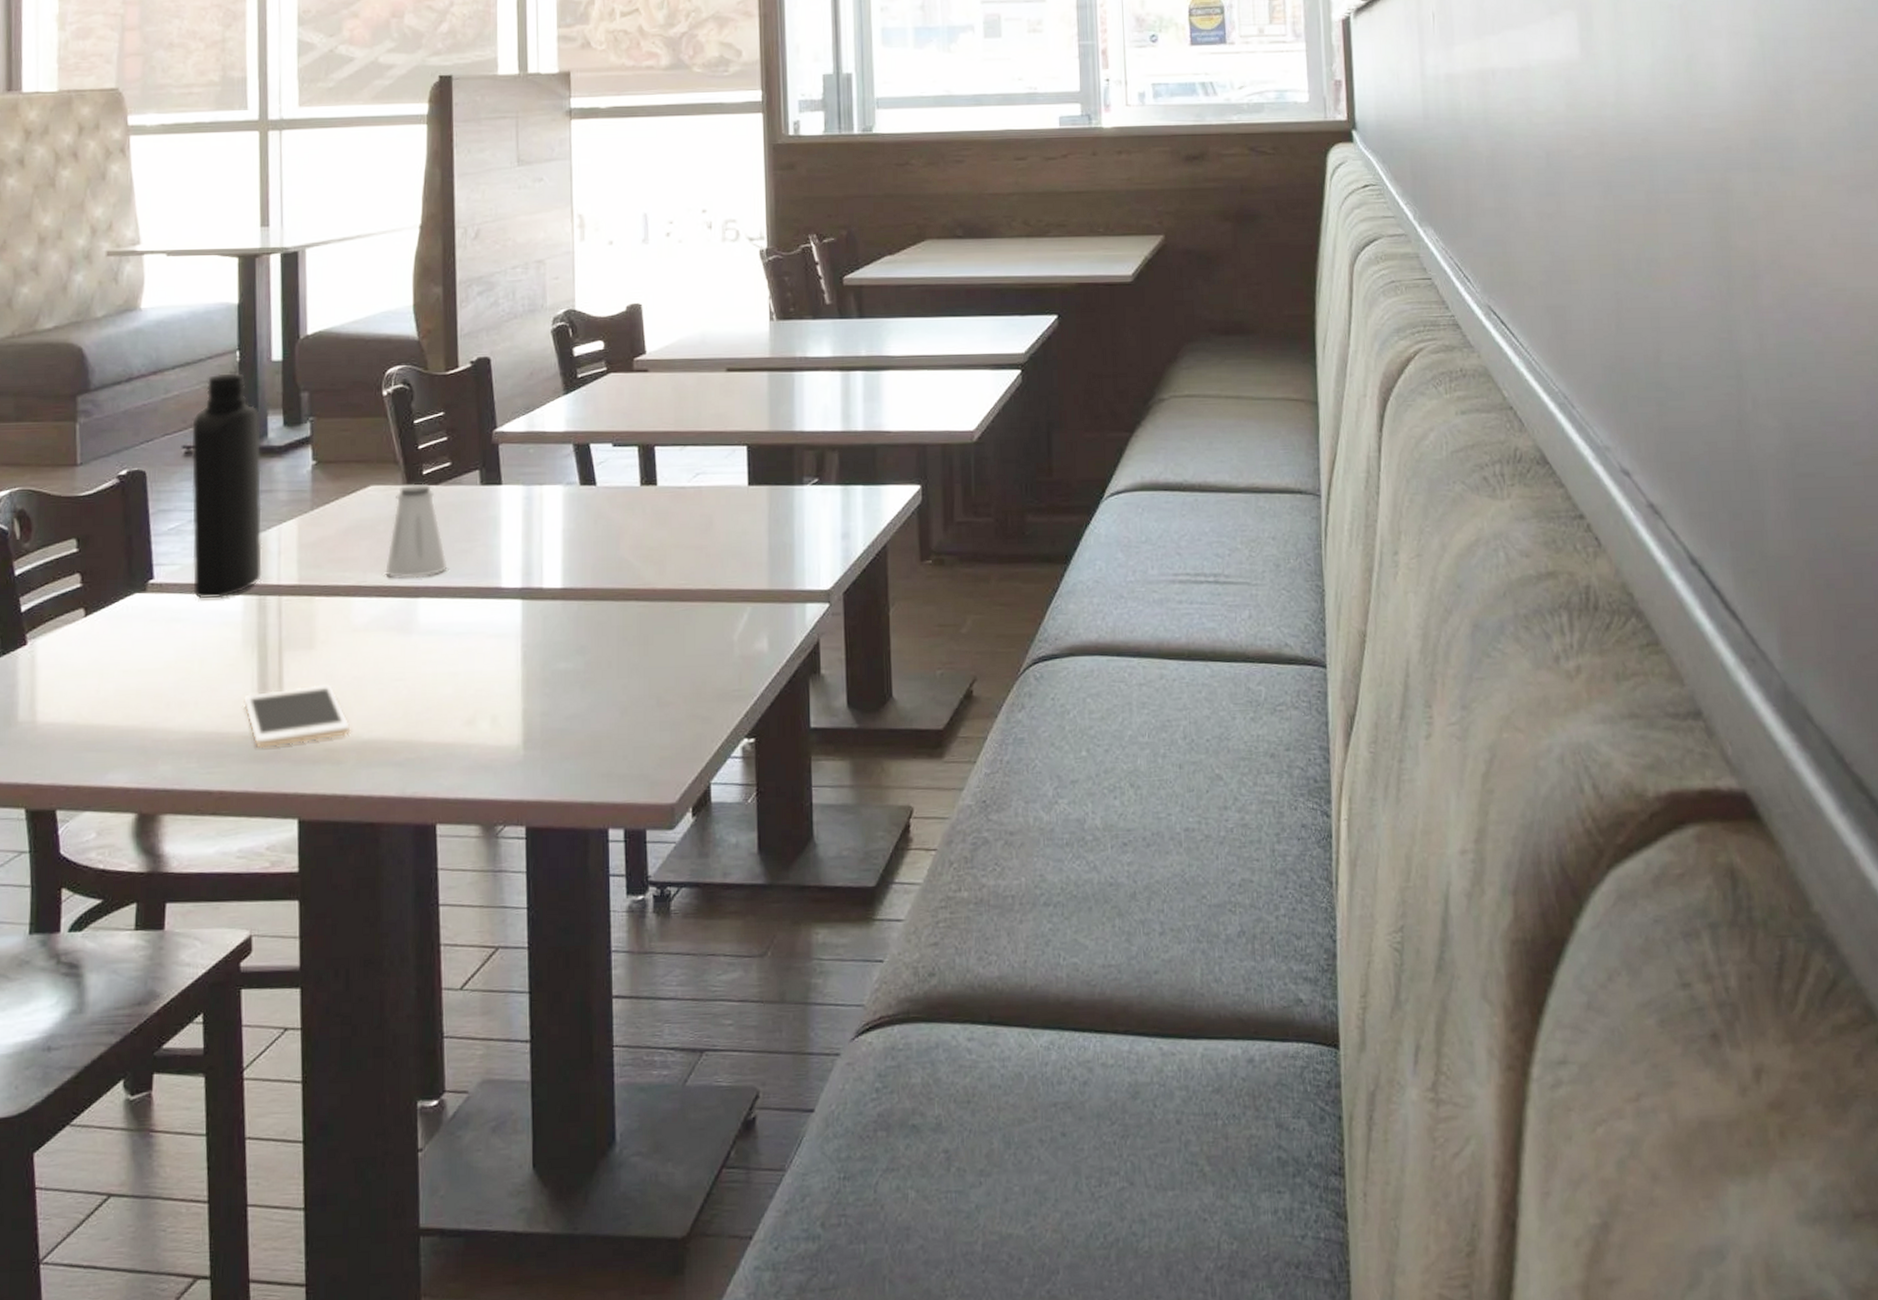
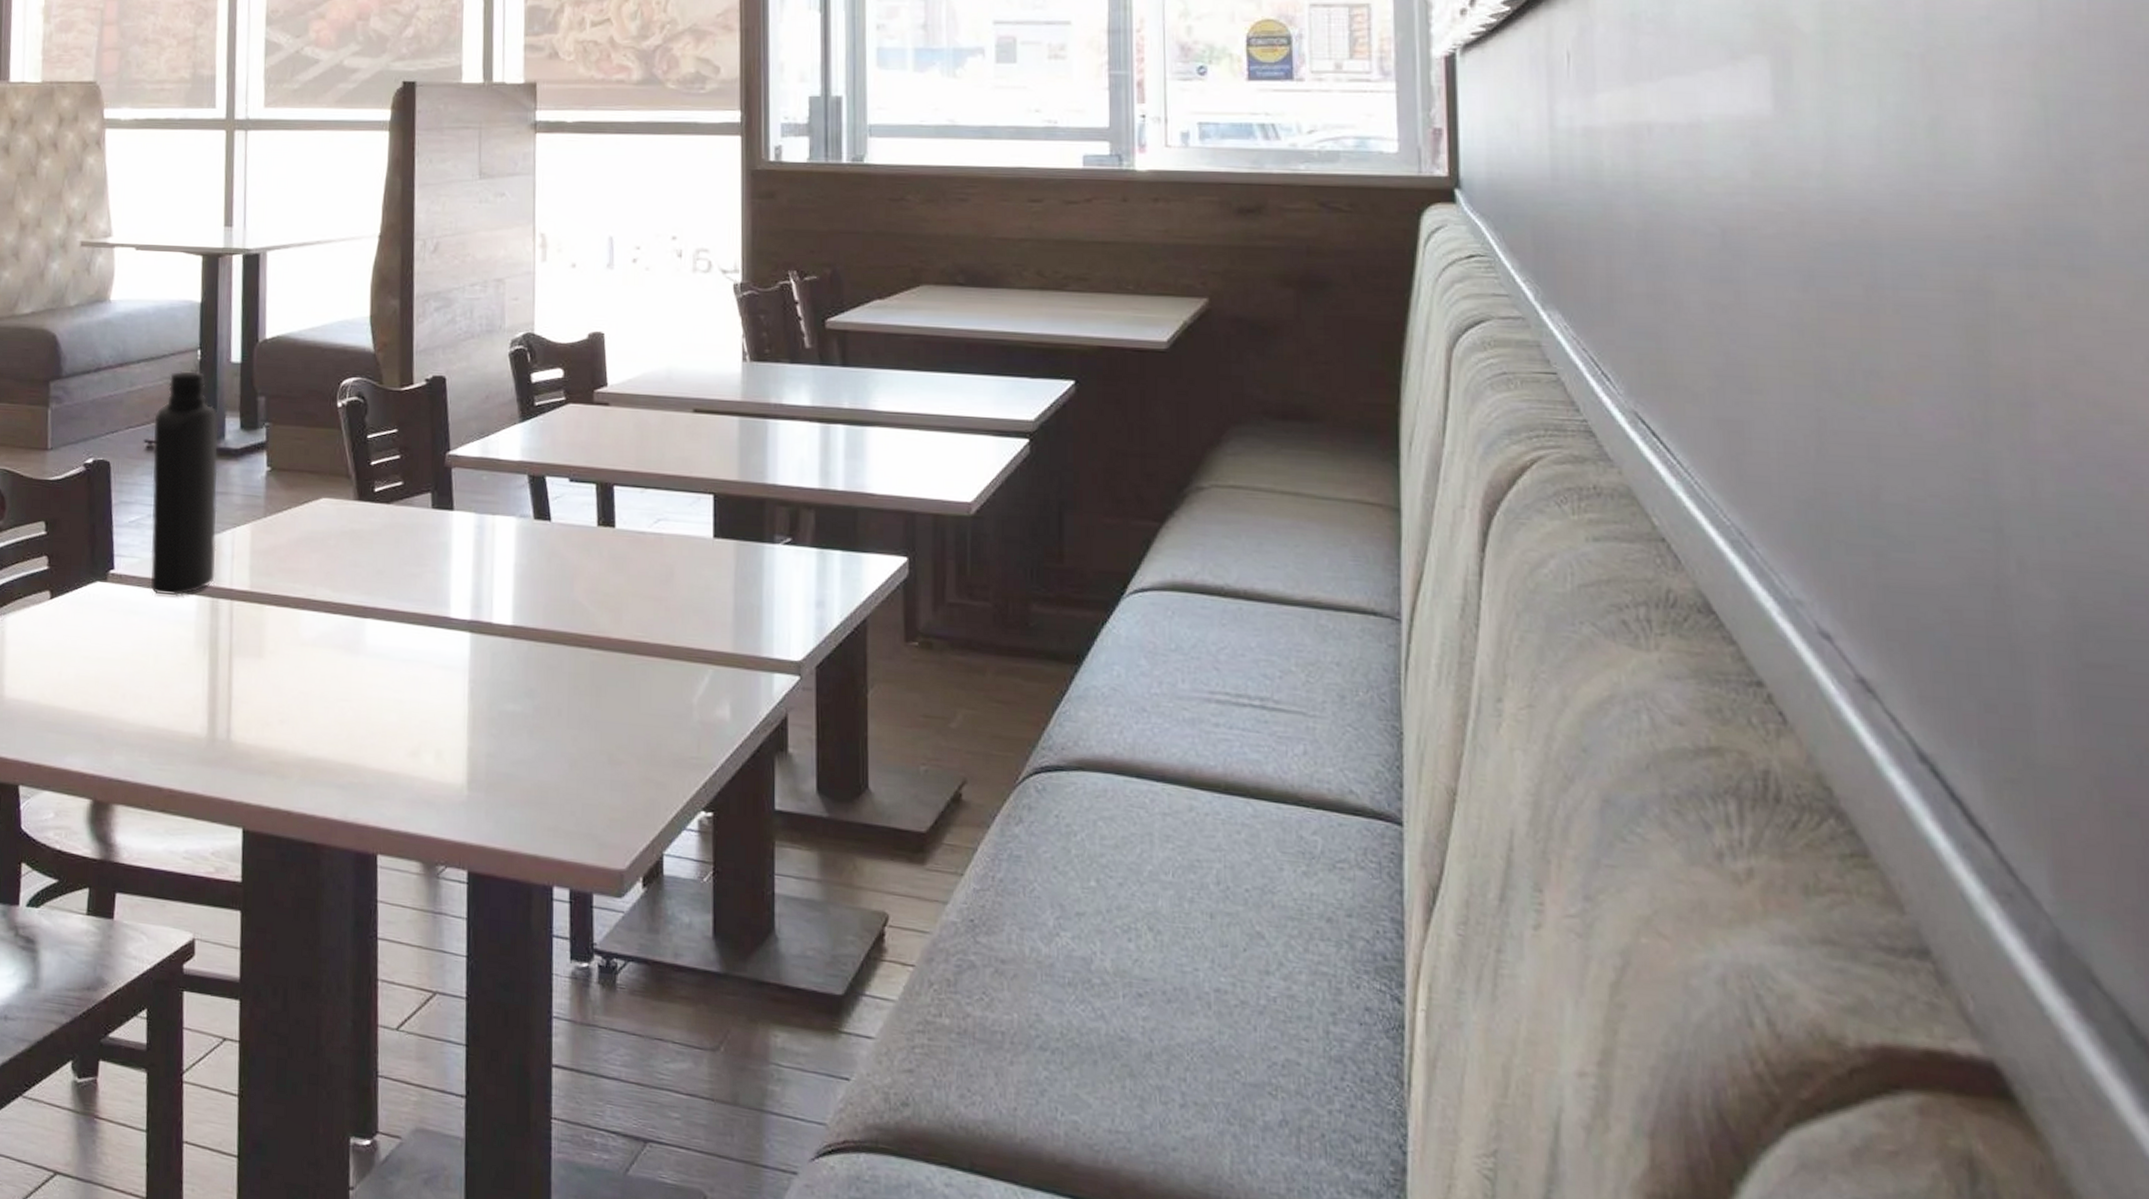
cell phone: present [244,684,351,747] -> none [194,694,296,752]
saltshaker: present [384,483,448,578] -> none [333,500,397,598]

